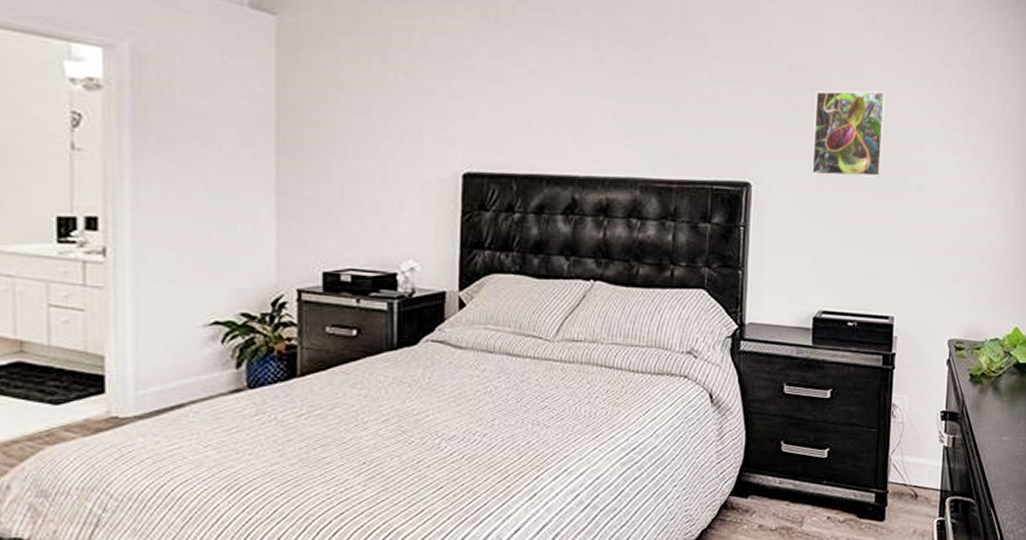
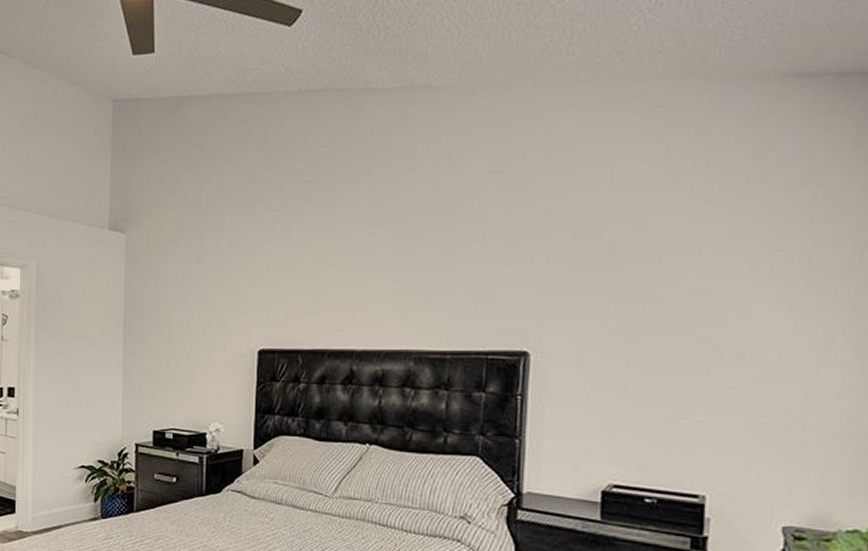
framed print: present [812,90,886,177] -> none [600,250,693,343]

